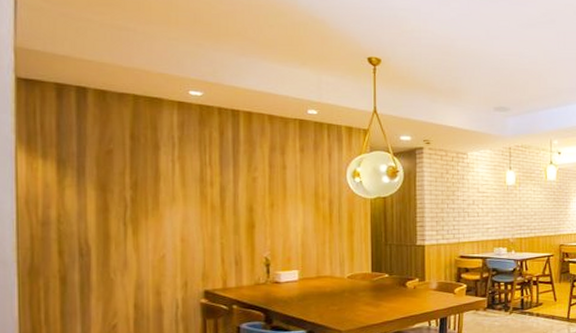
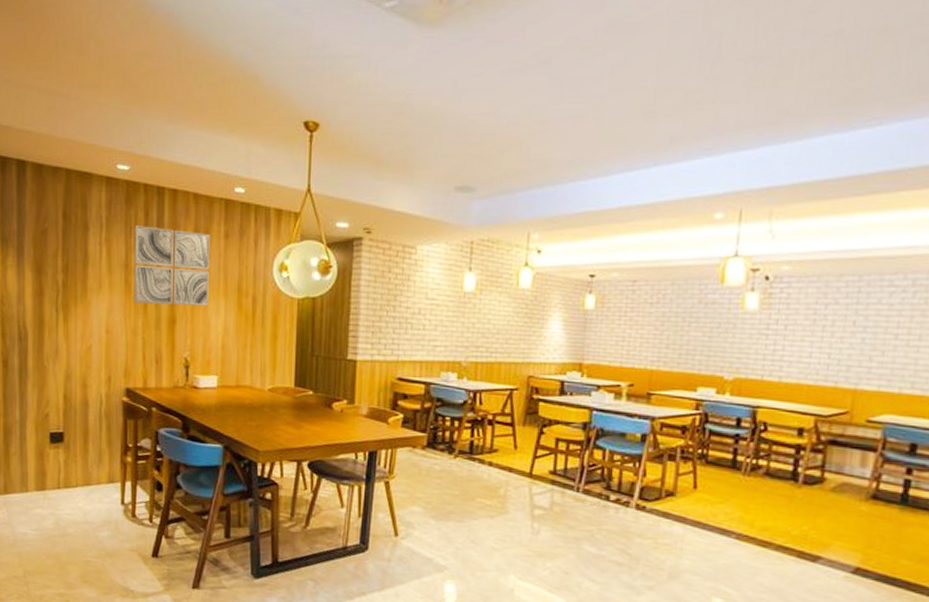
wall art: none [209,144,287,212] -> present [133,225,210,306]

